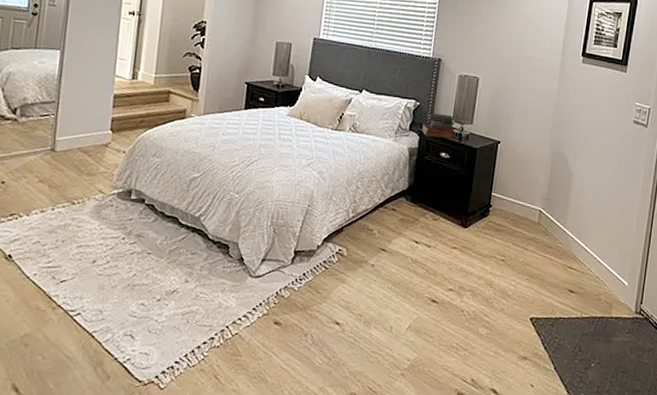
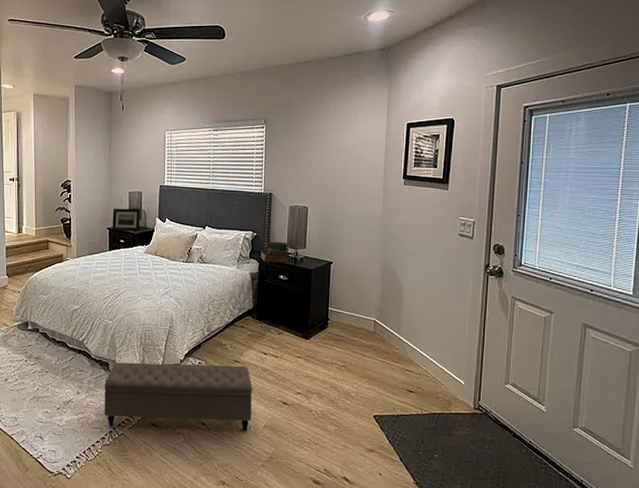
bench: none [216,244,399,333] -> present [104,362,252,431]
picture frame: none [251,59,288,89] -> present [112,208,140,231]

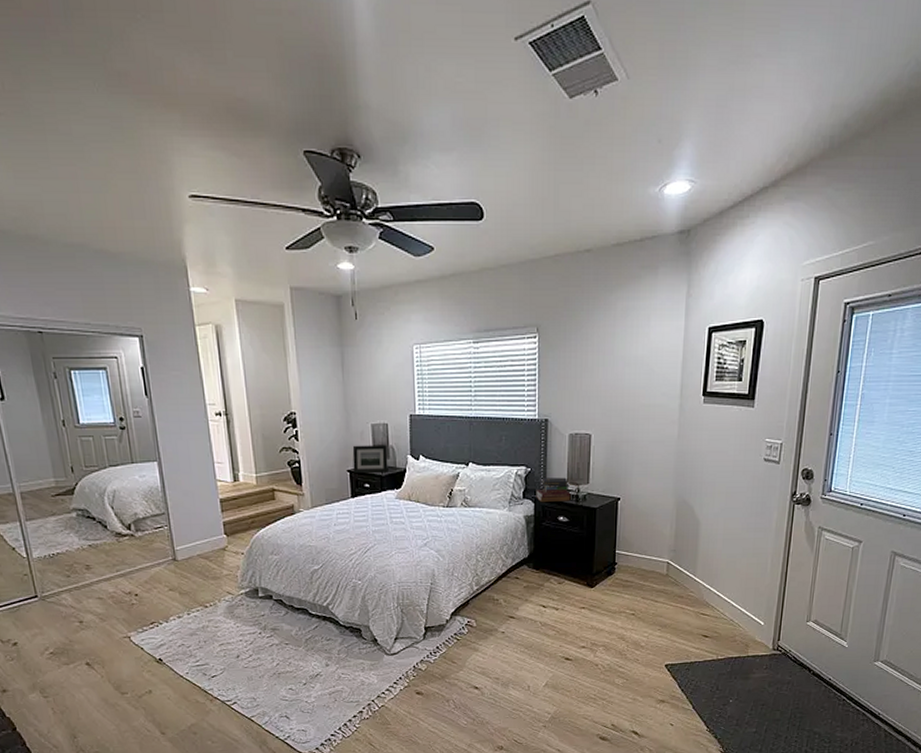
bench: present [104,362,252,431] -> none [358,621,530,699]

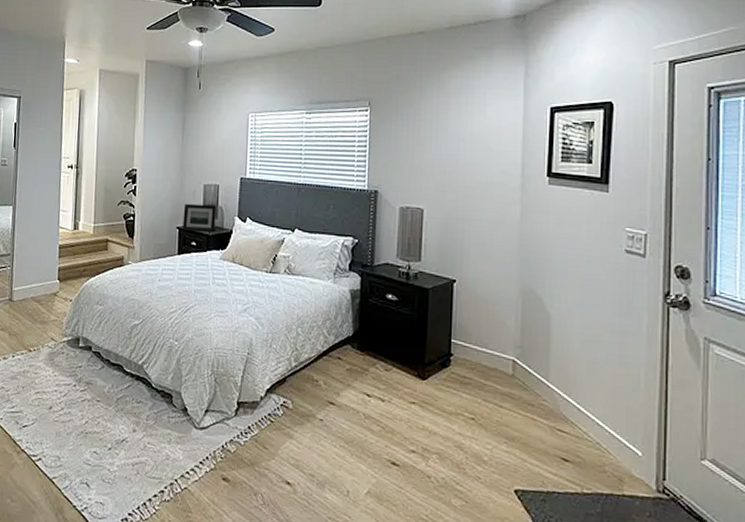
books: present [536,477,571,502] -> none [363,251,401,279]

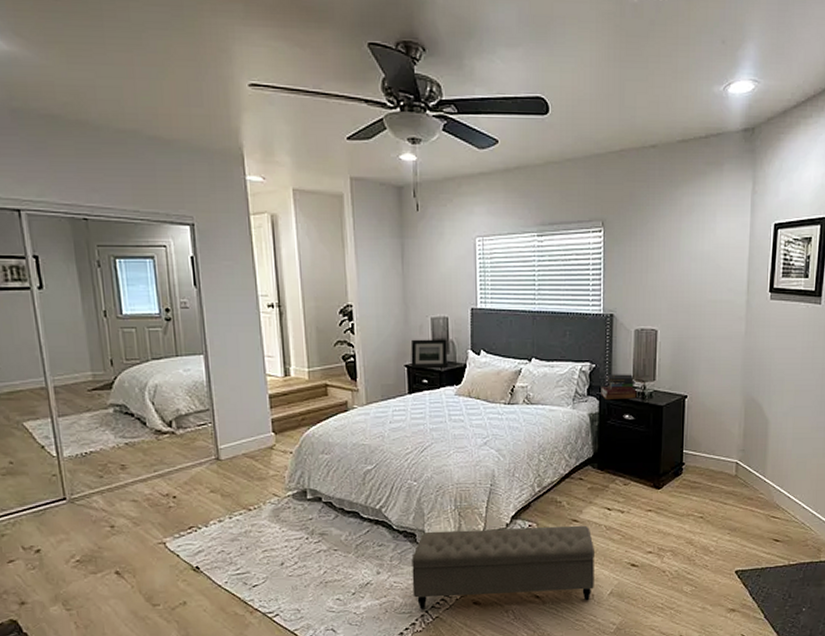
bench: none [164,394,351,498] -> present [411,525,594,610]
books: none [363,251,401,279] -> present [601,374,637,399]

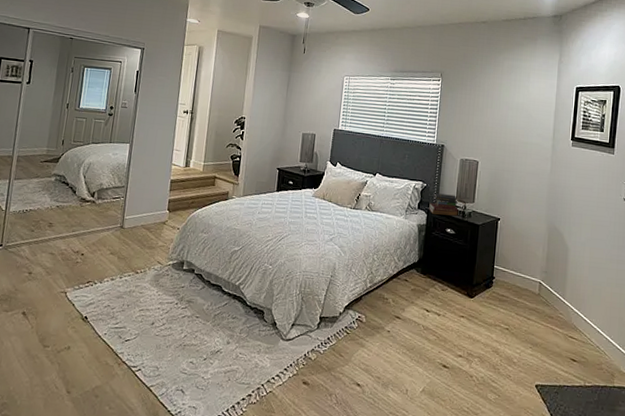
picture frame: present [410,339,448,368] -> none [282,148,313,174]
bench: present [411,525,594,610] -> none [253,310,412,396]

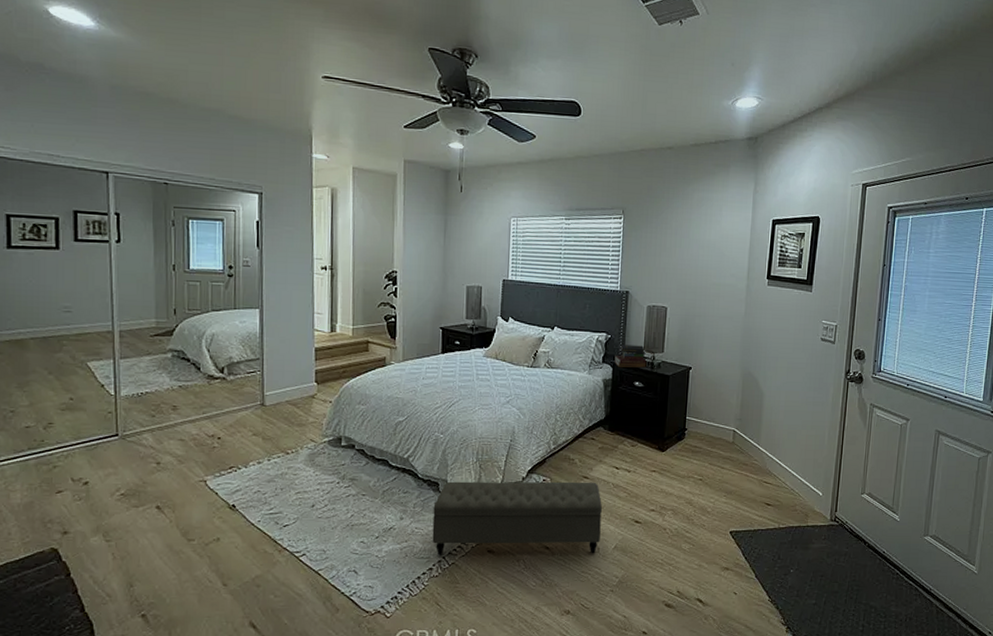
bench: none [253,310,412,396] -> present [432,481,602,555]

